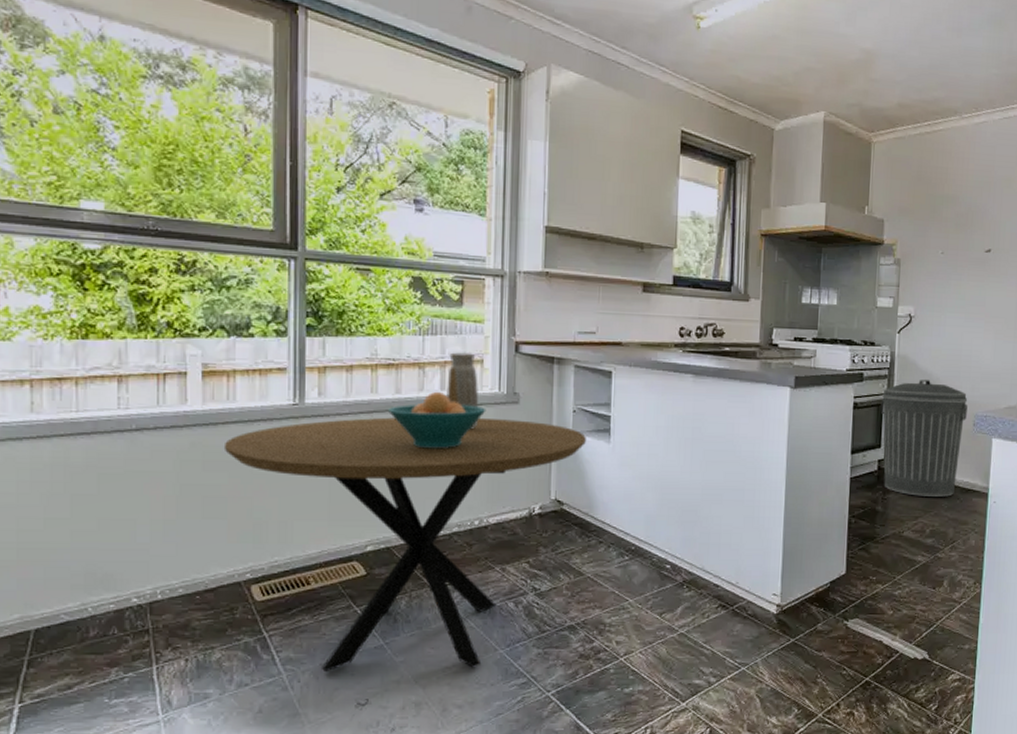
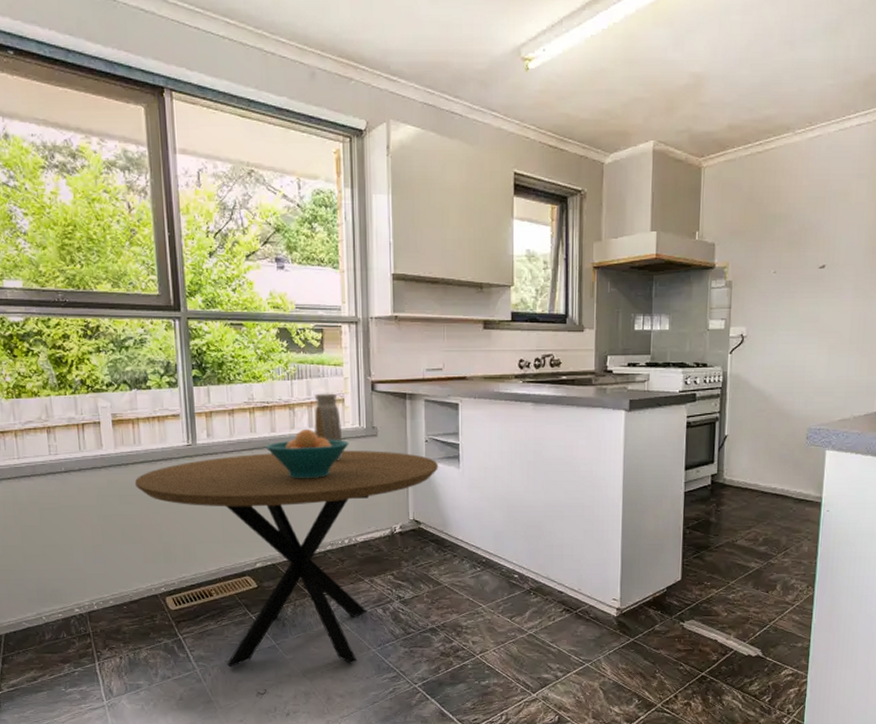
trash can: present [880,380,968,497] -> none [713,397,801,507]

